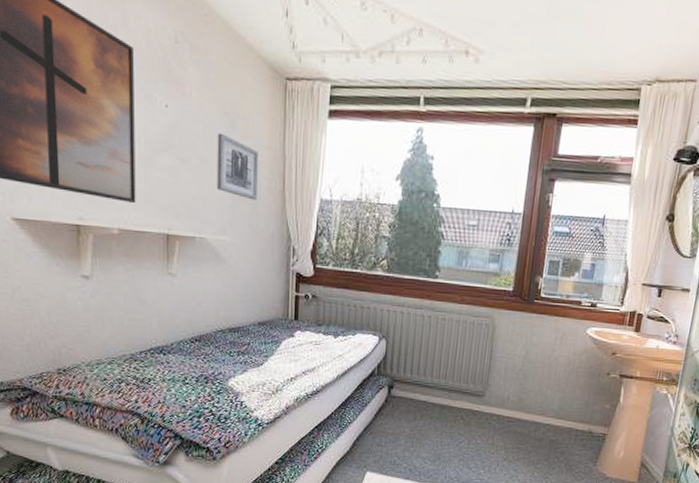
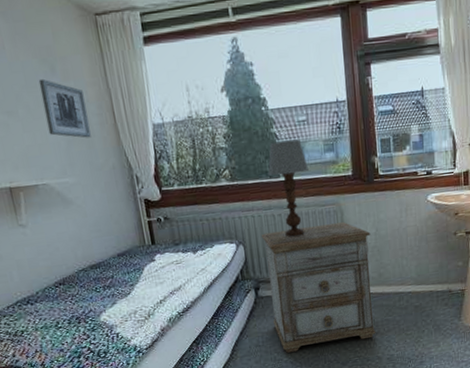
nightstand: none [400,332,520,463] -> present [261,222,376,353]
table lamp: none [426,241,469,343] -> present [268,139,309,238]

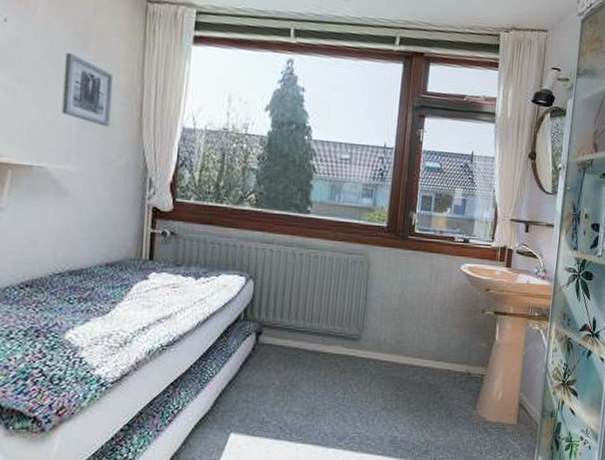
nightstand: present [261,222,376,353] -> none [268,271,395,415]
table lamp: present [268,139,309,238] -> none [297,174,342,282]

